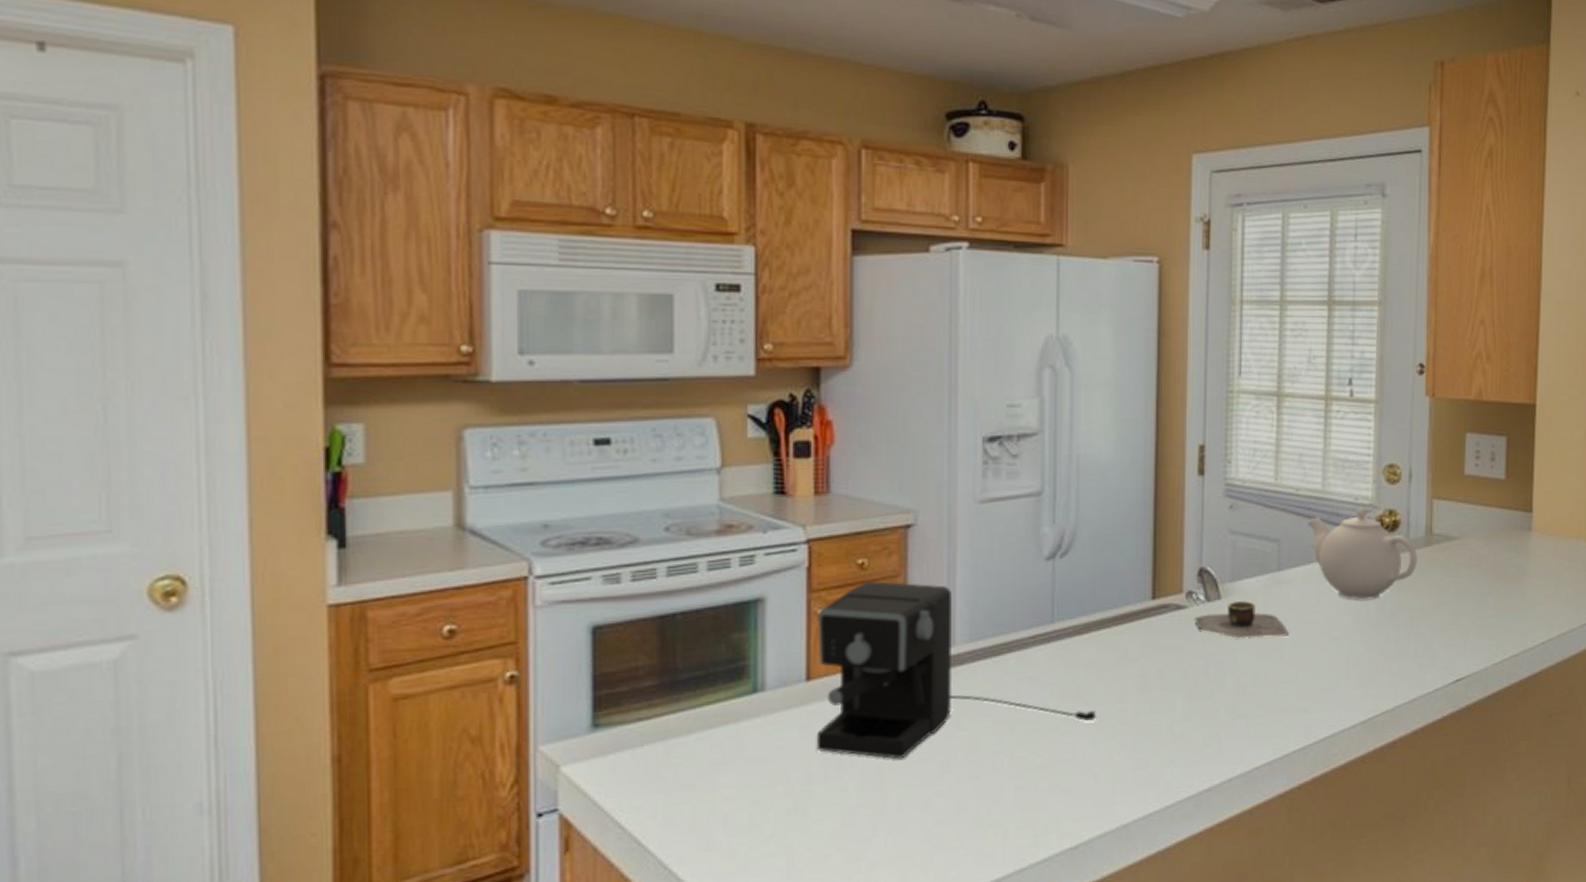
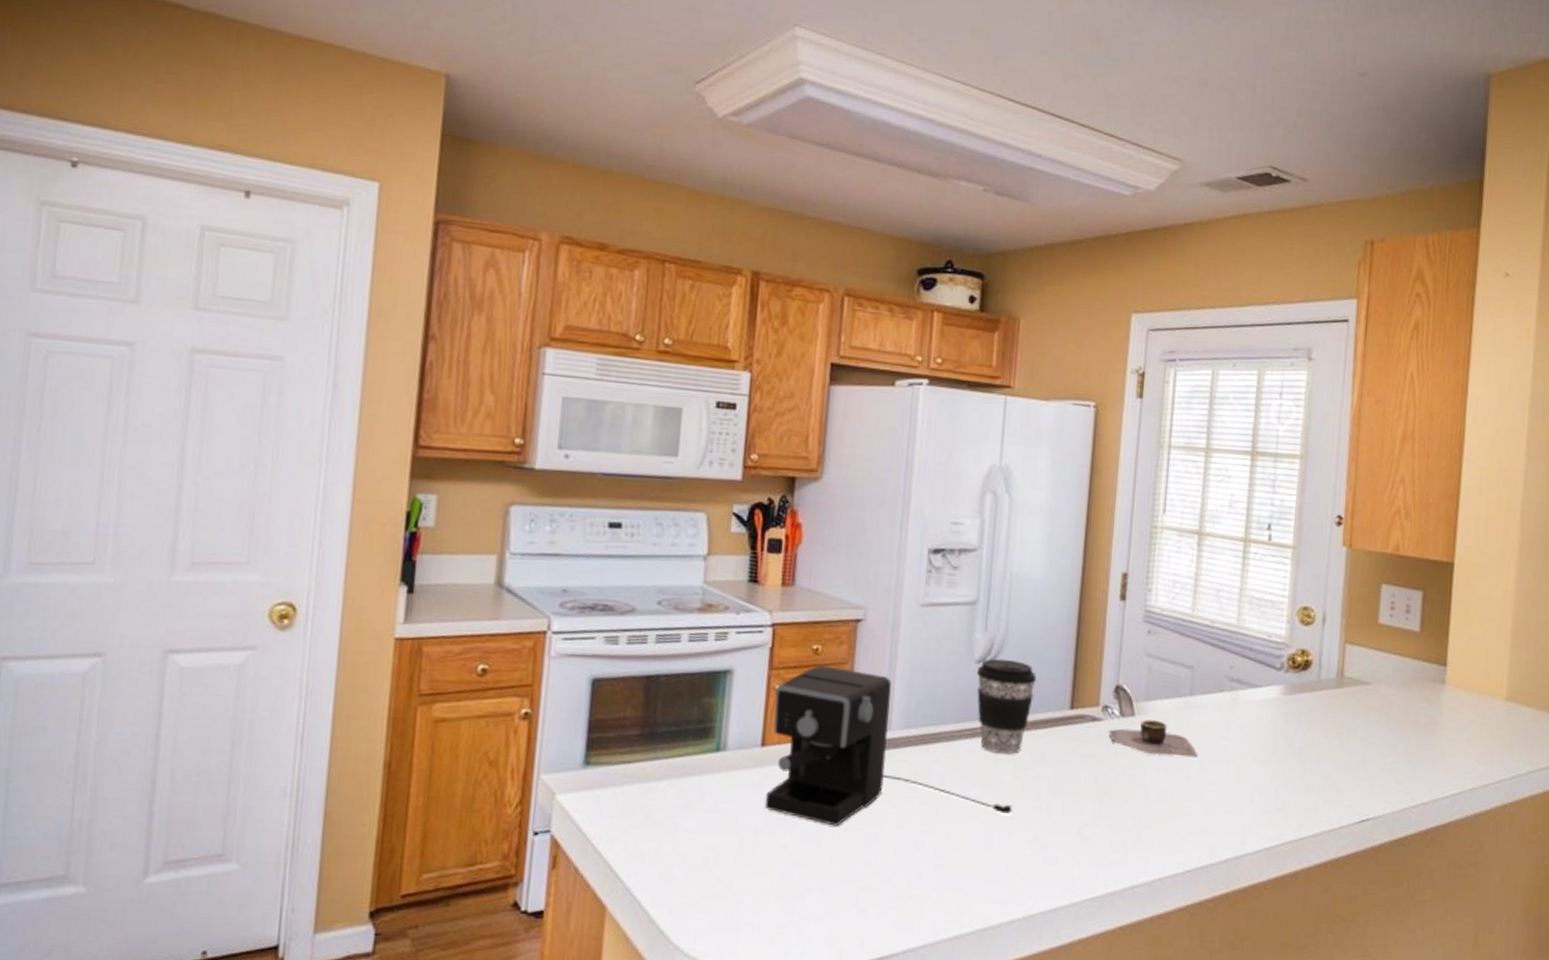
coffee cup: none [1047,552,1113,657] -> present [976,658,1036,754]
teapot: present [1308,508,1418,600] -> none [1221,645,1328,733]

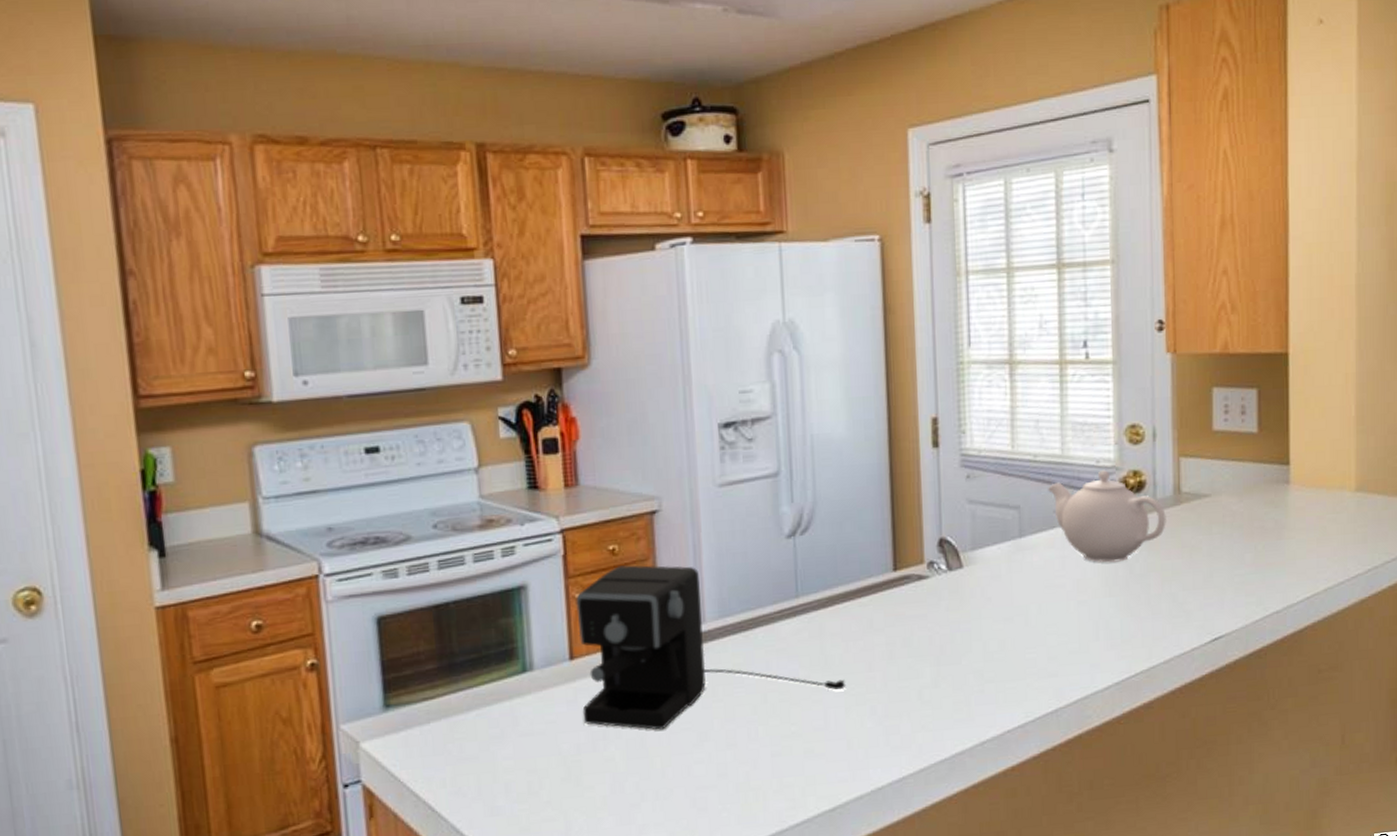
coffee cup: present [976,658,1036,754] -> none [788,529,853,630]
bowl: present [1108,719,1198,758] -> none [937,568,1035,606]
teapot: none [1221,645,1328,733] -> present [1048,470,1166,563]

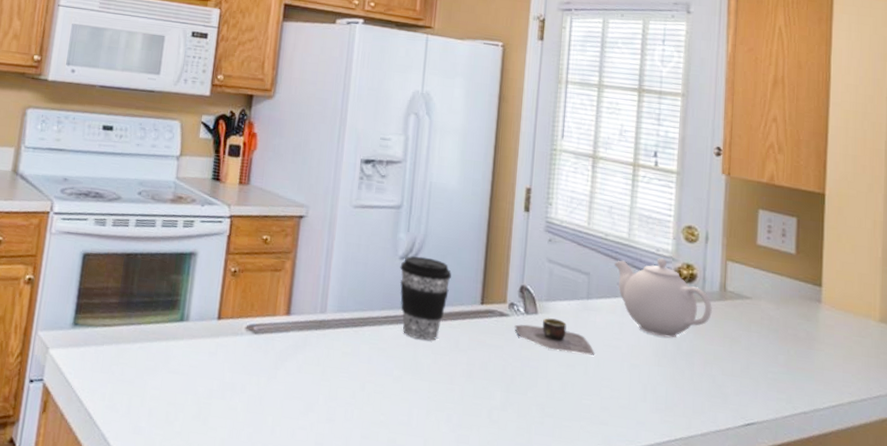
coffee maker: present [576,565,846,730] -> none [218,253,430,395]
coffee cup: none [788,529,853,630] -> present [399,256,452,341]
bowl: none [937,568,1035,606] -> present [514,318,594,356]

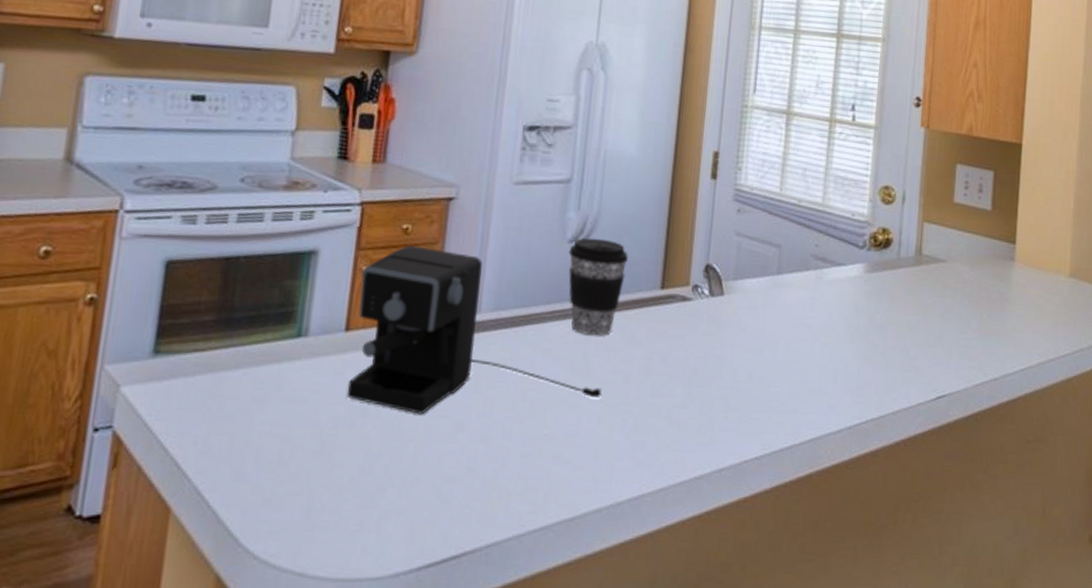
coffee maker: none [218,253,430,395] -> present [346,245,602,415]
bowl: present [514,318,594,356] -> none [698,299,784,337]
teapot: present [614,258,712,338] -> none [807,223,907,311]

